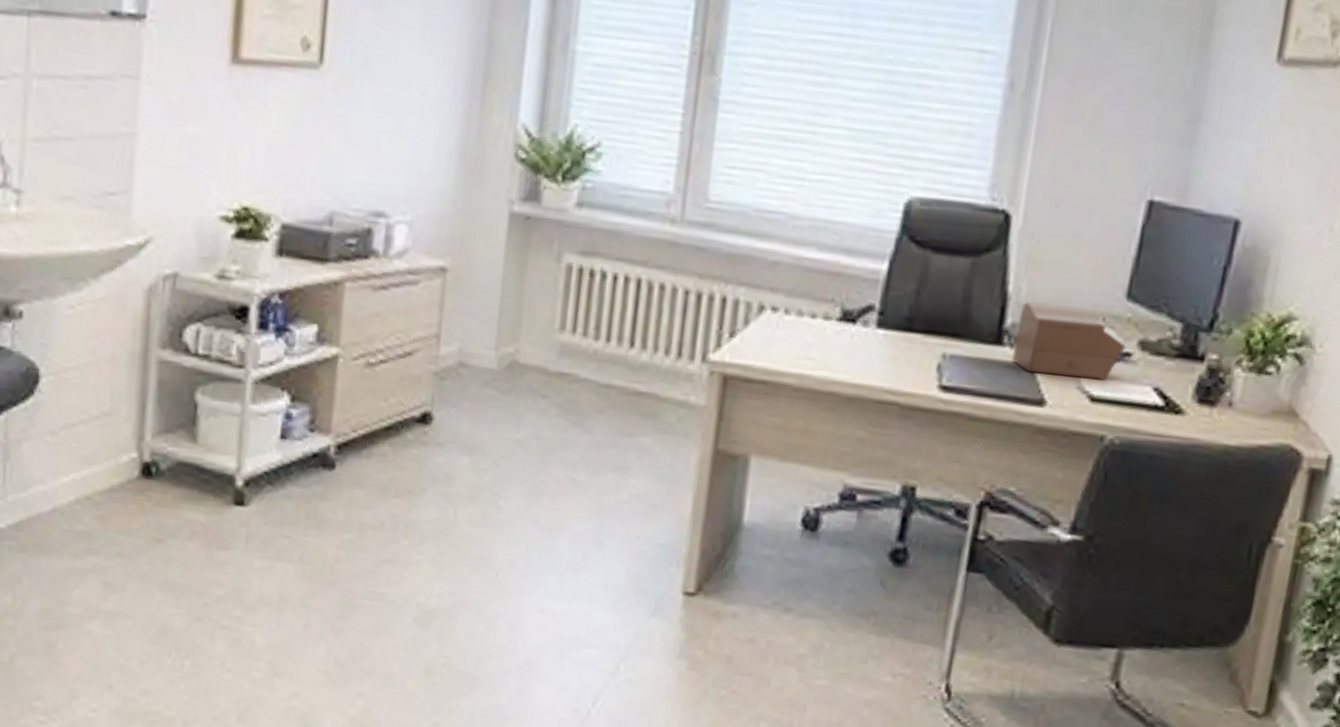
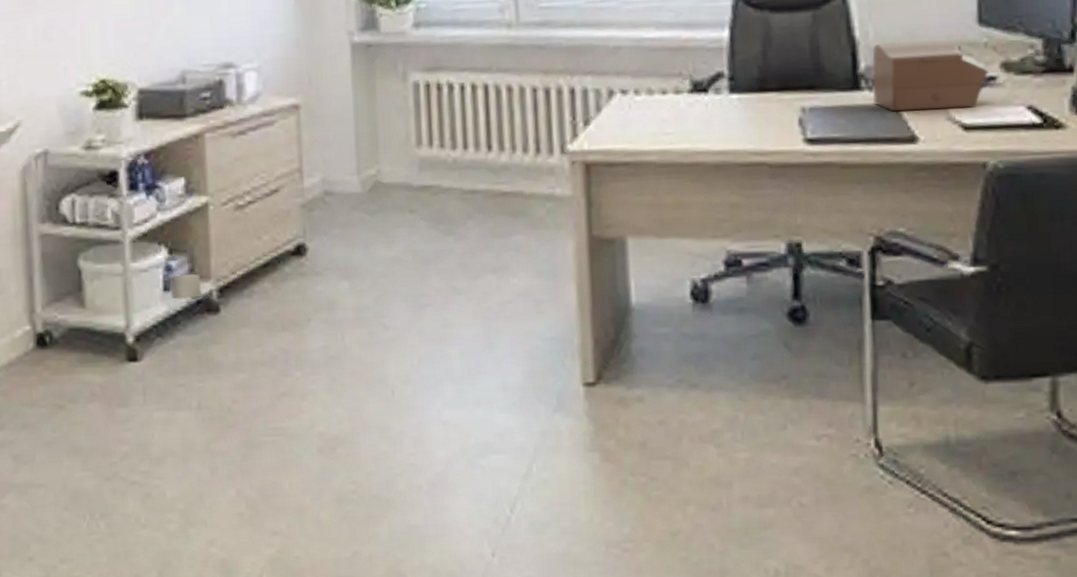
jar: none [287,424,321,452] -> present [170,273,202,300]

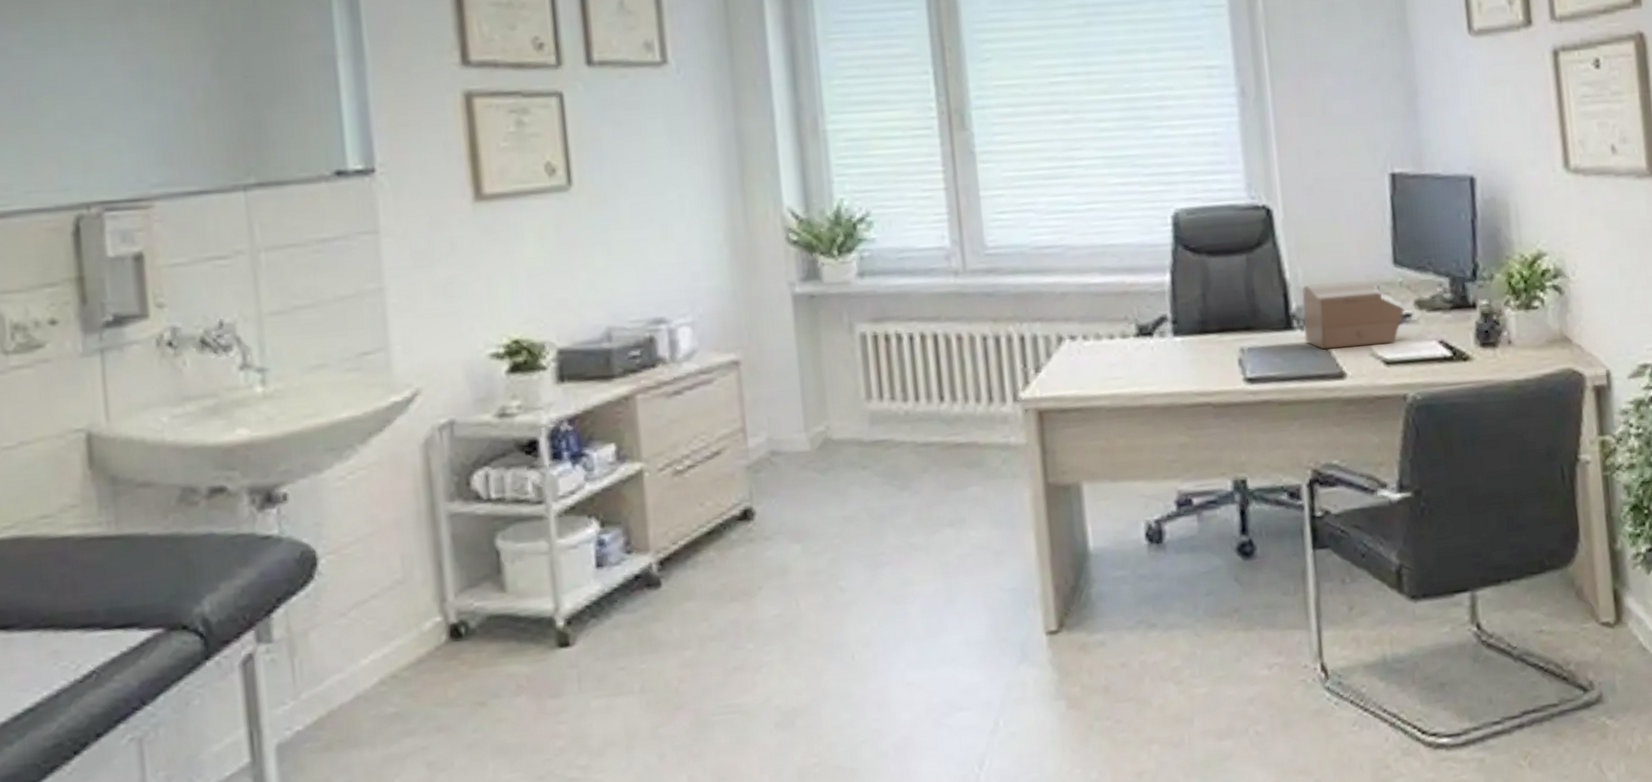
jar: present [170,273,202,300] -> none [603,547,640,576]

